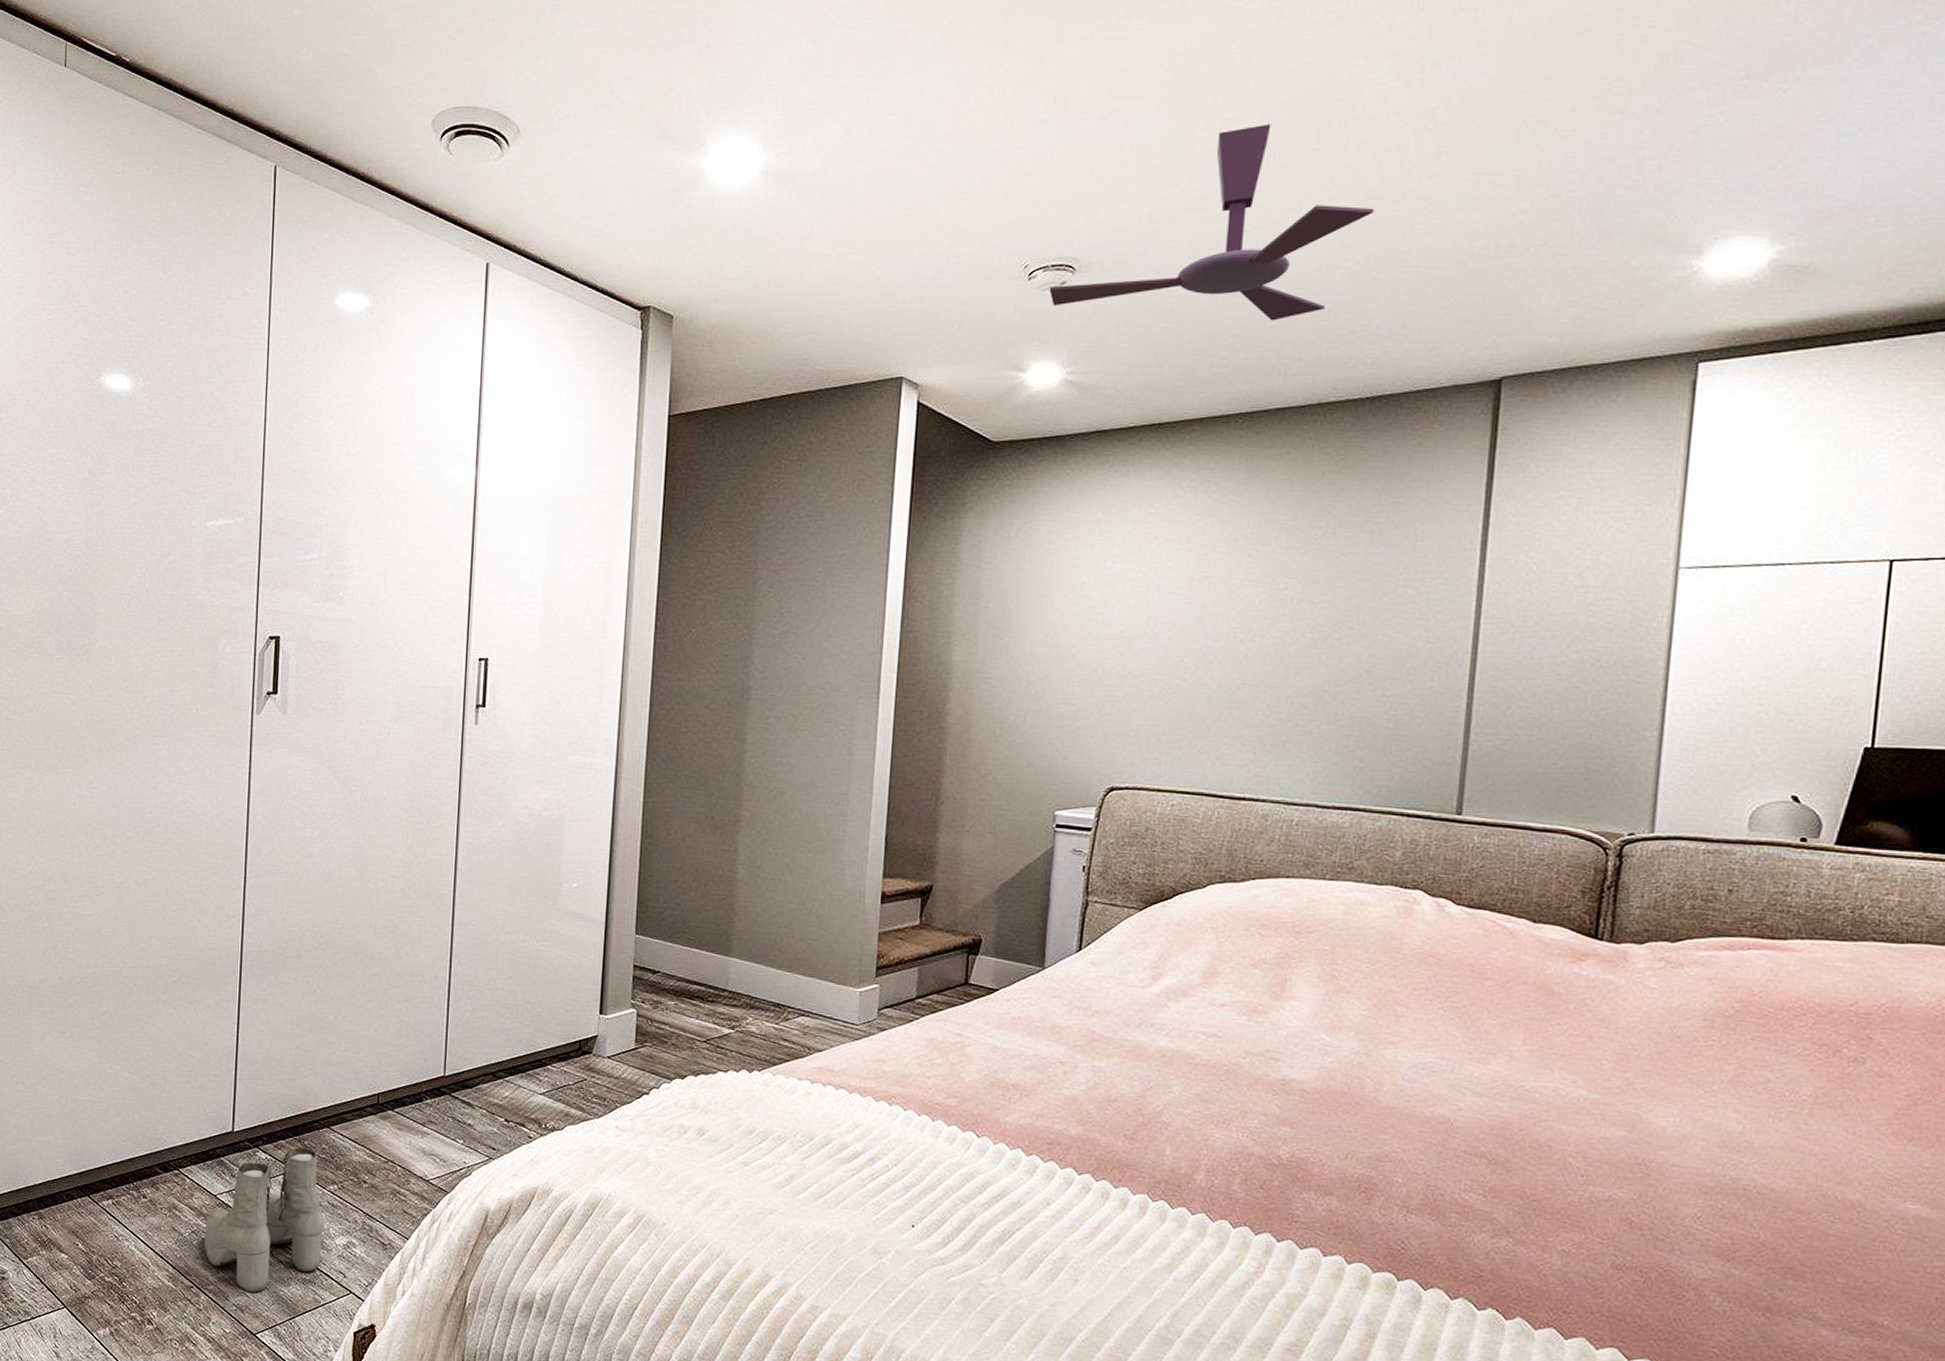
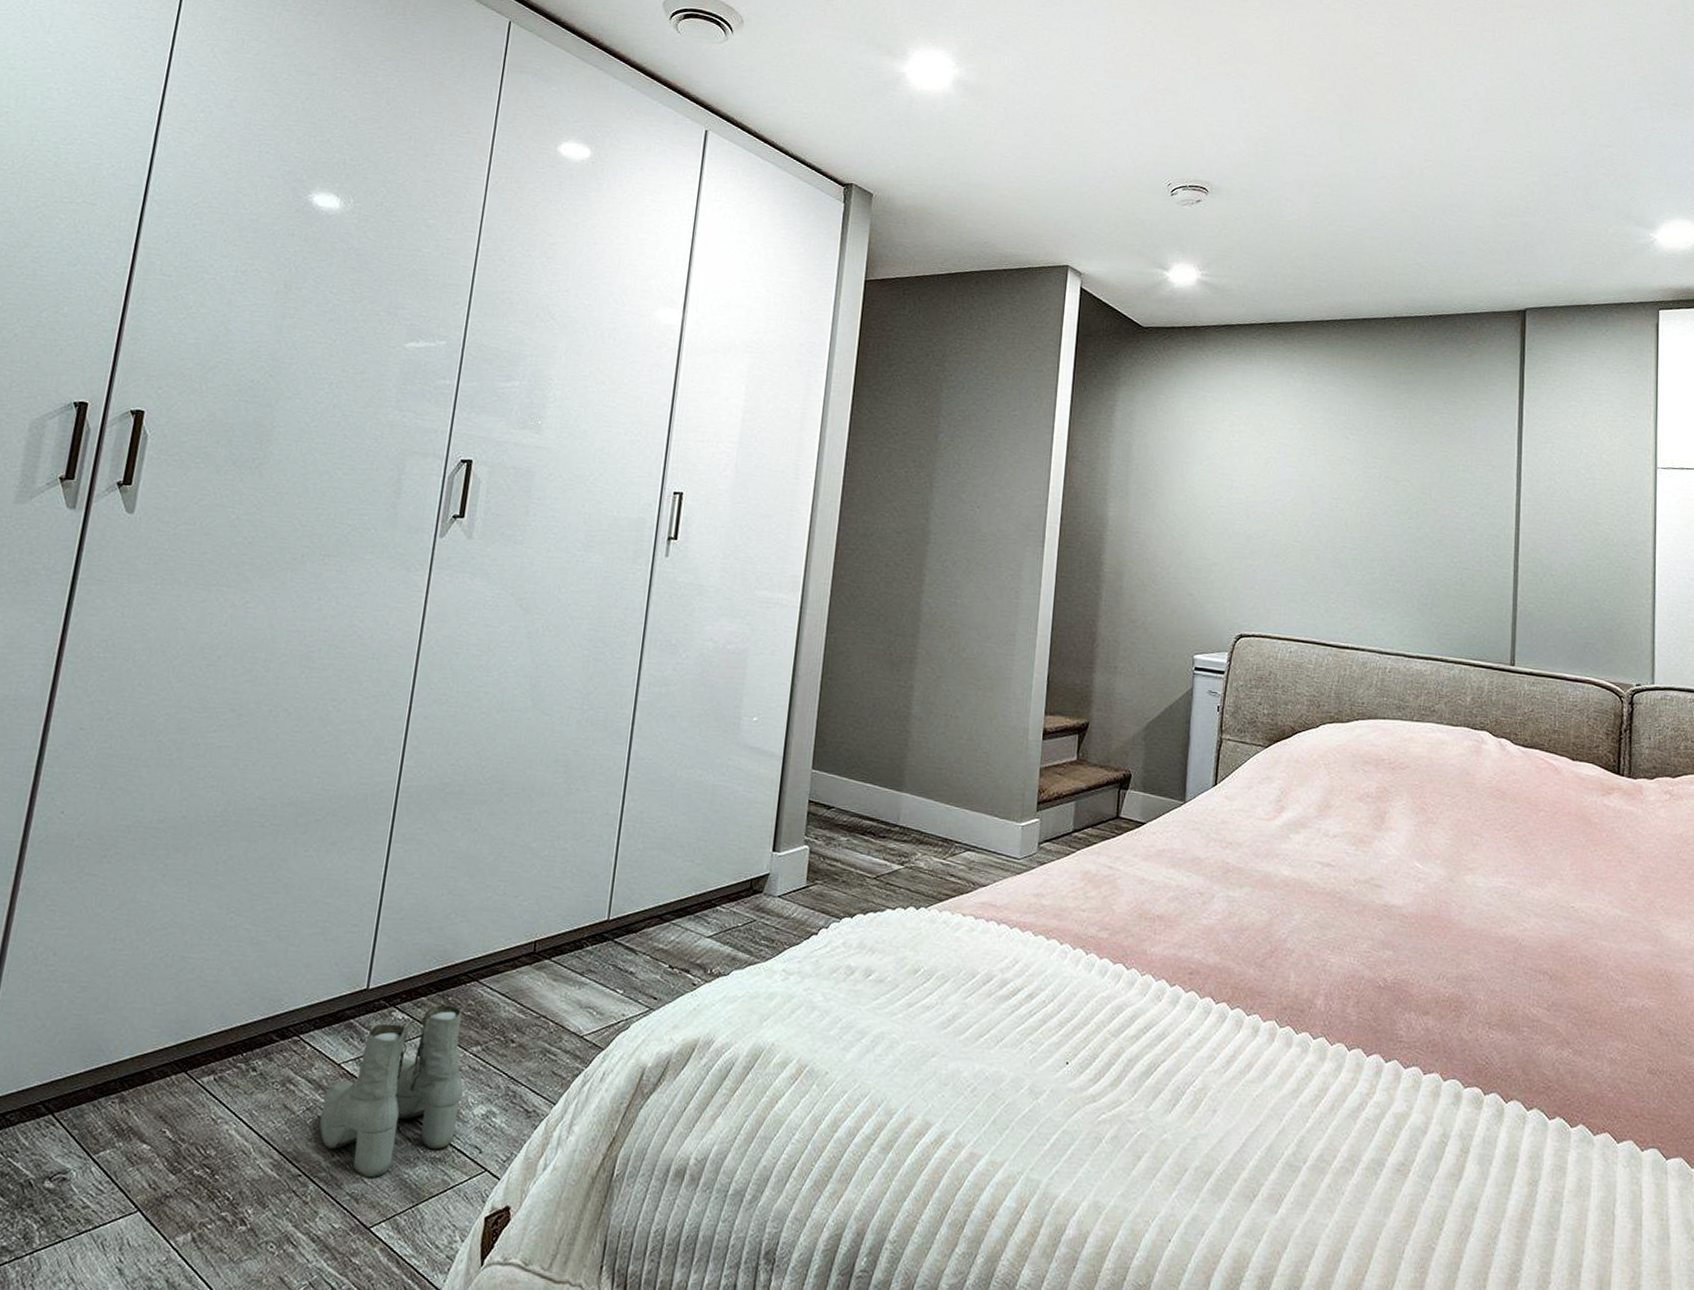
ceiling fan: present [1049,123,1375,321] -> none [1187,94,1430,248]

